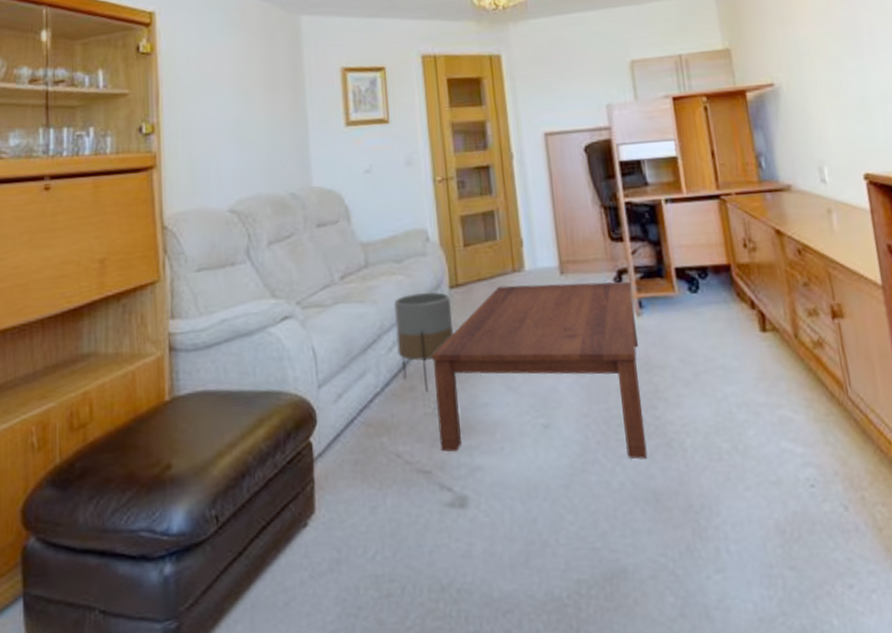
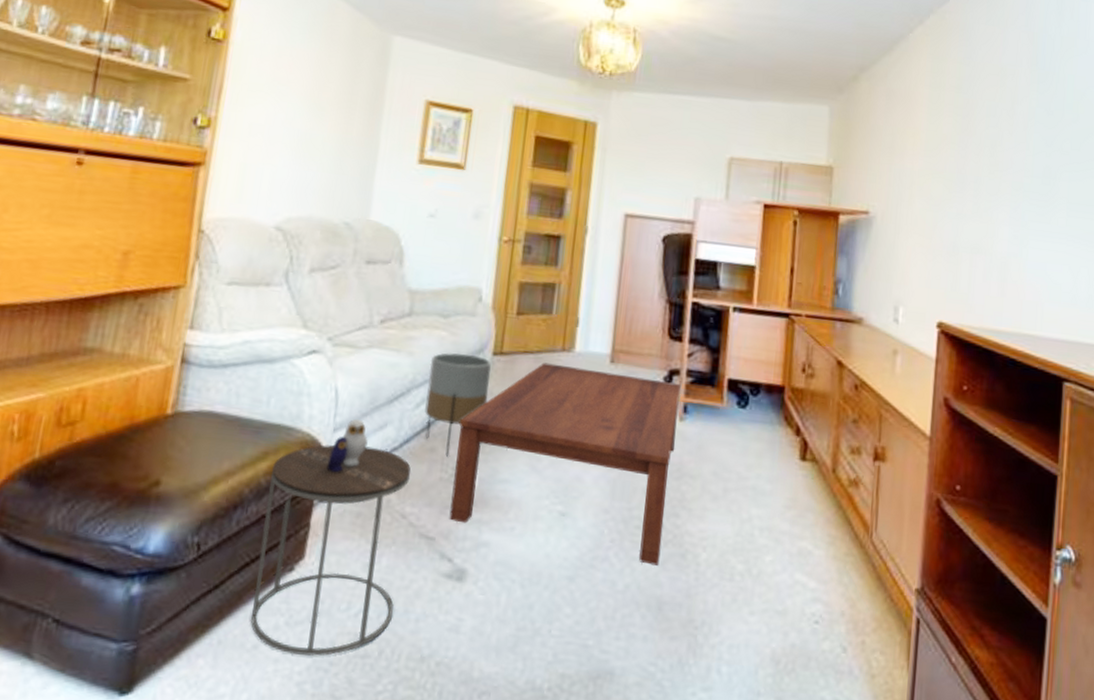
side table: none [270,372,408,605] -> present [250,418,412,656]

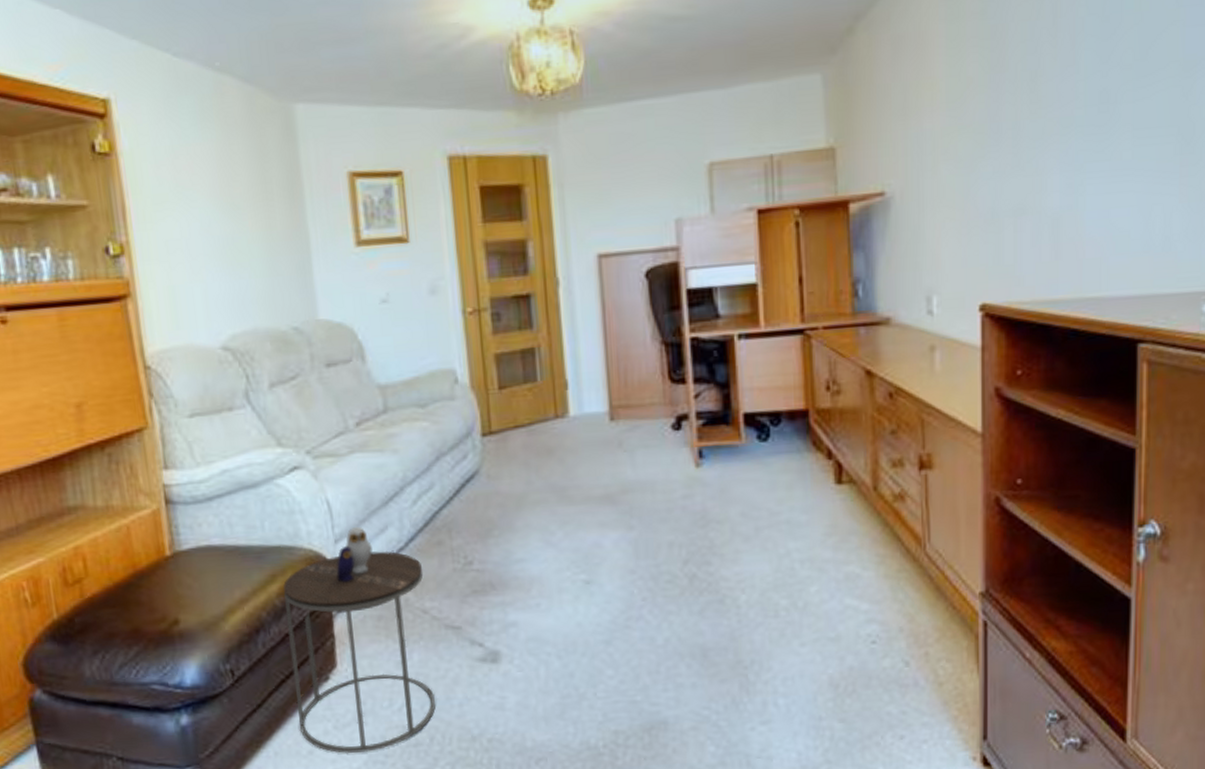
planter: present [425,353,491,457] -> none [417,439,488,547]
coffee table: present [449,362,681,566] -> none [462,428,697,616]

